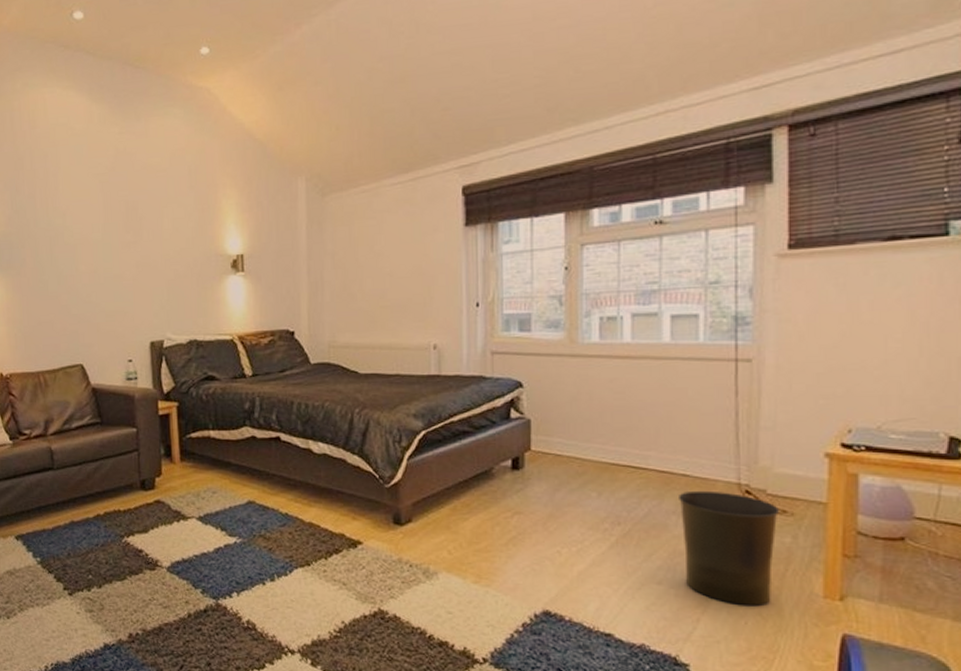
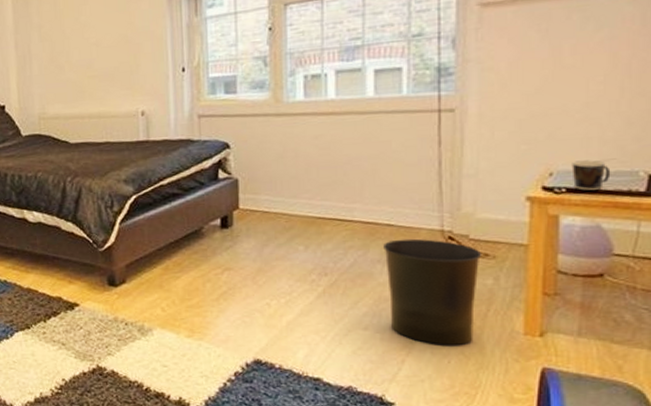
mug: none [871,418,911,450] -> present [572,160,611,191]

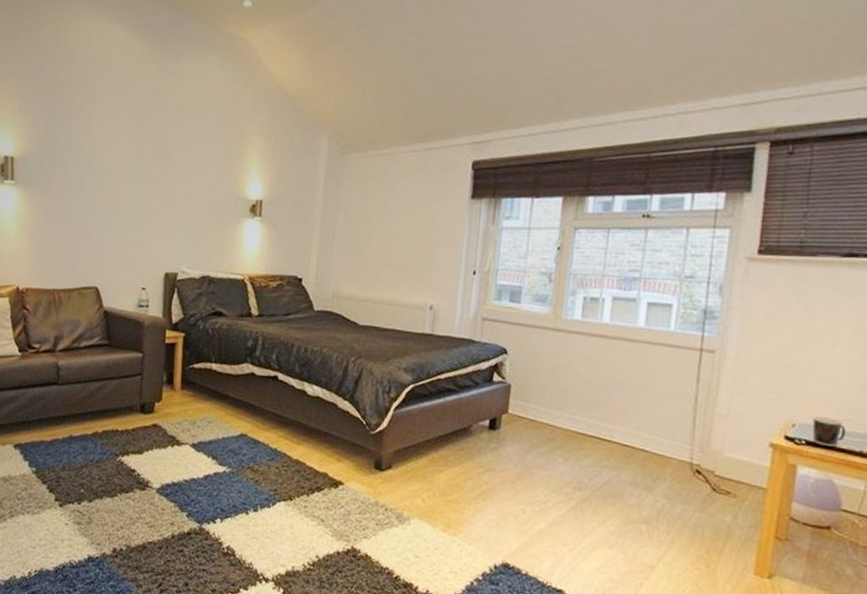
waste bin: present [383,238,482,345] -> none [634,465,725,577]

